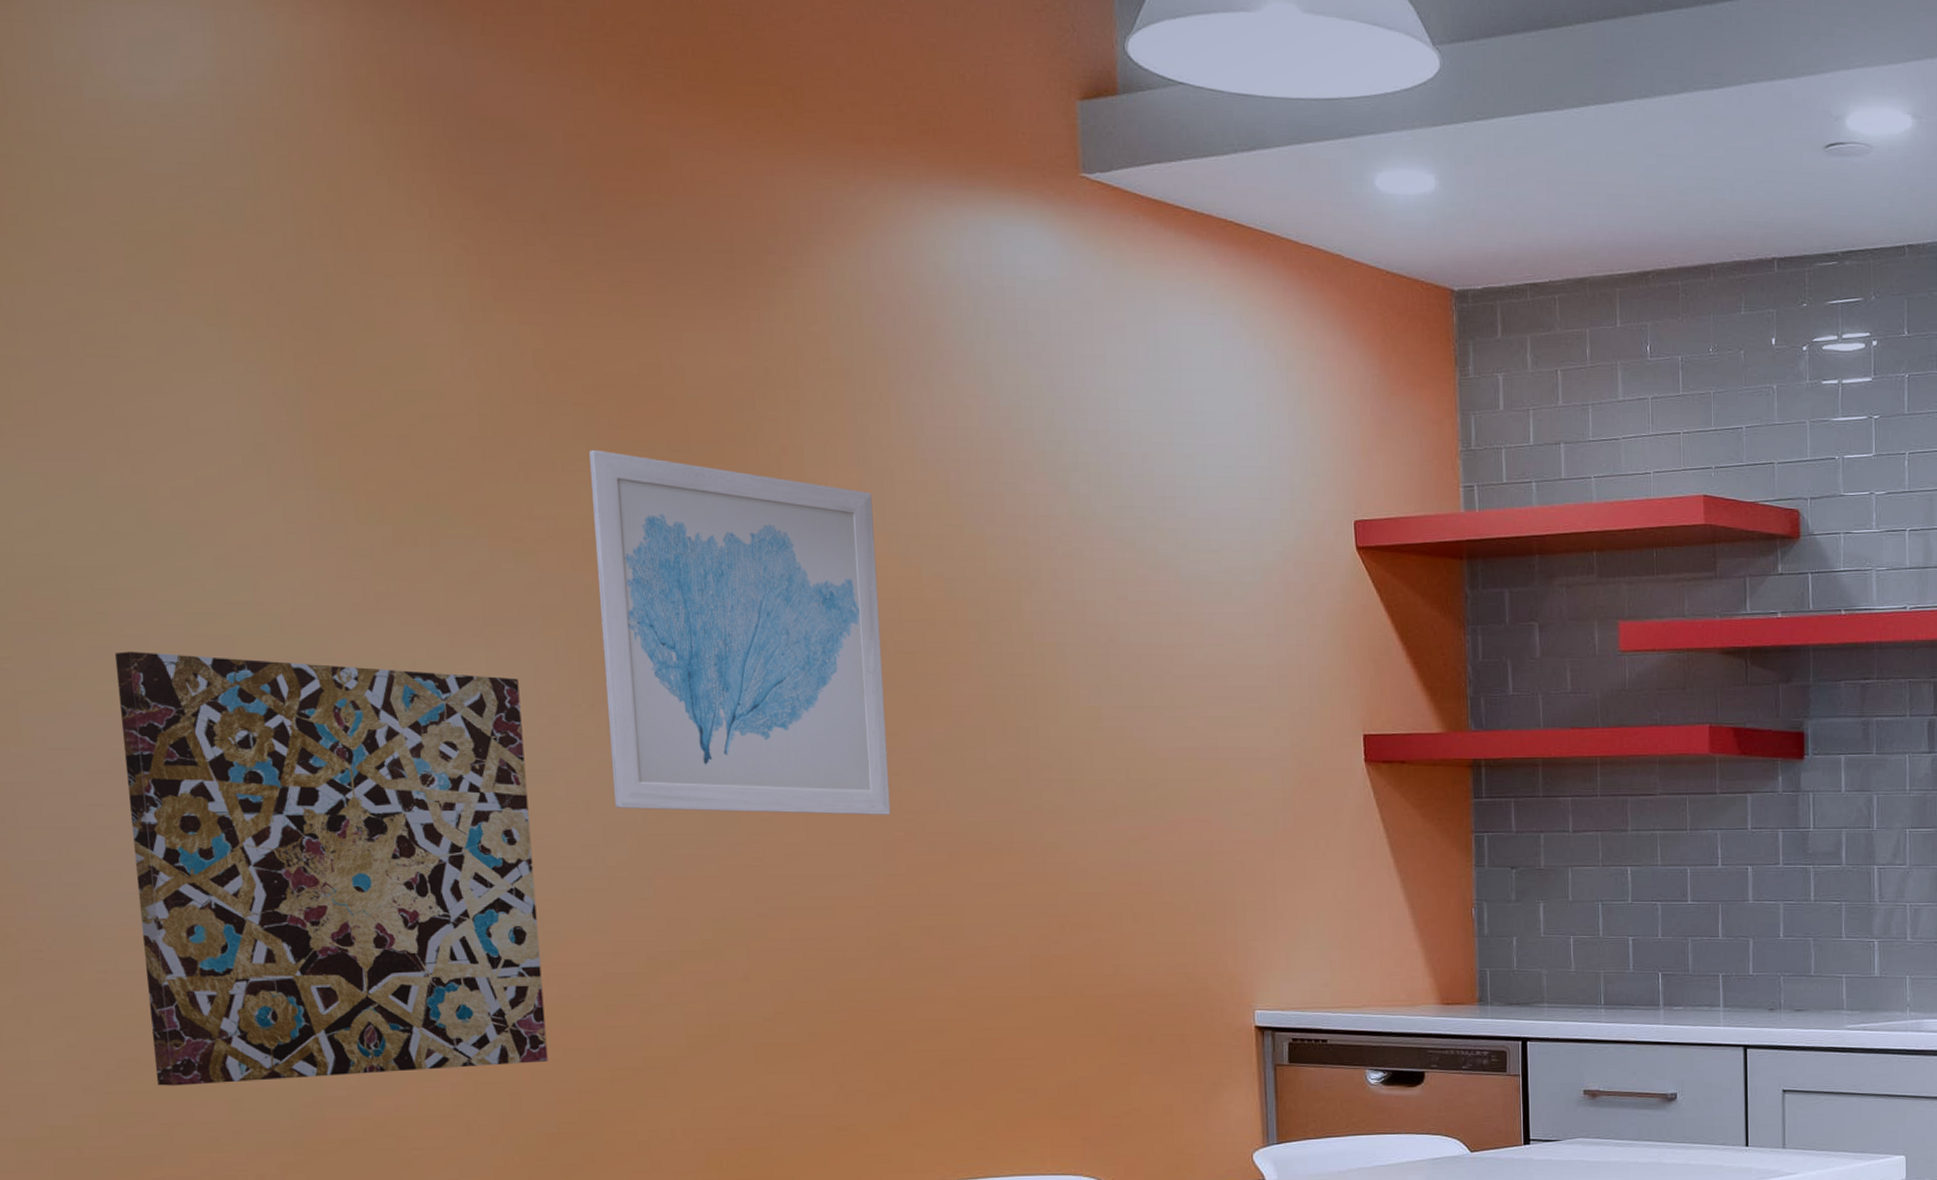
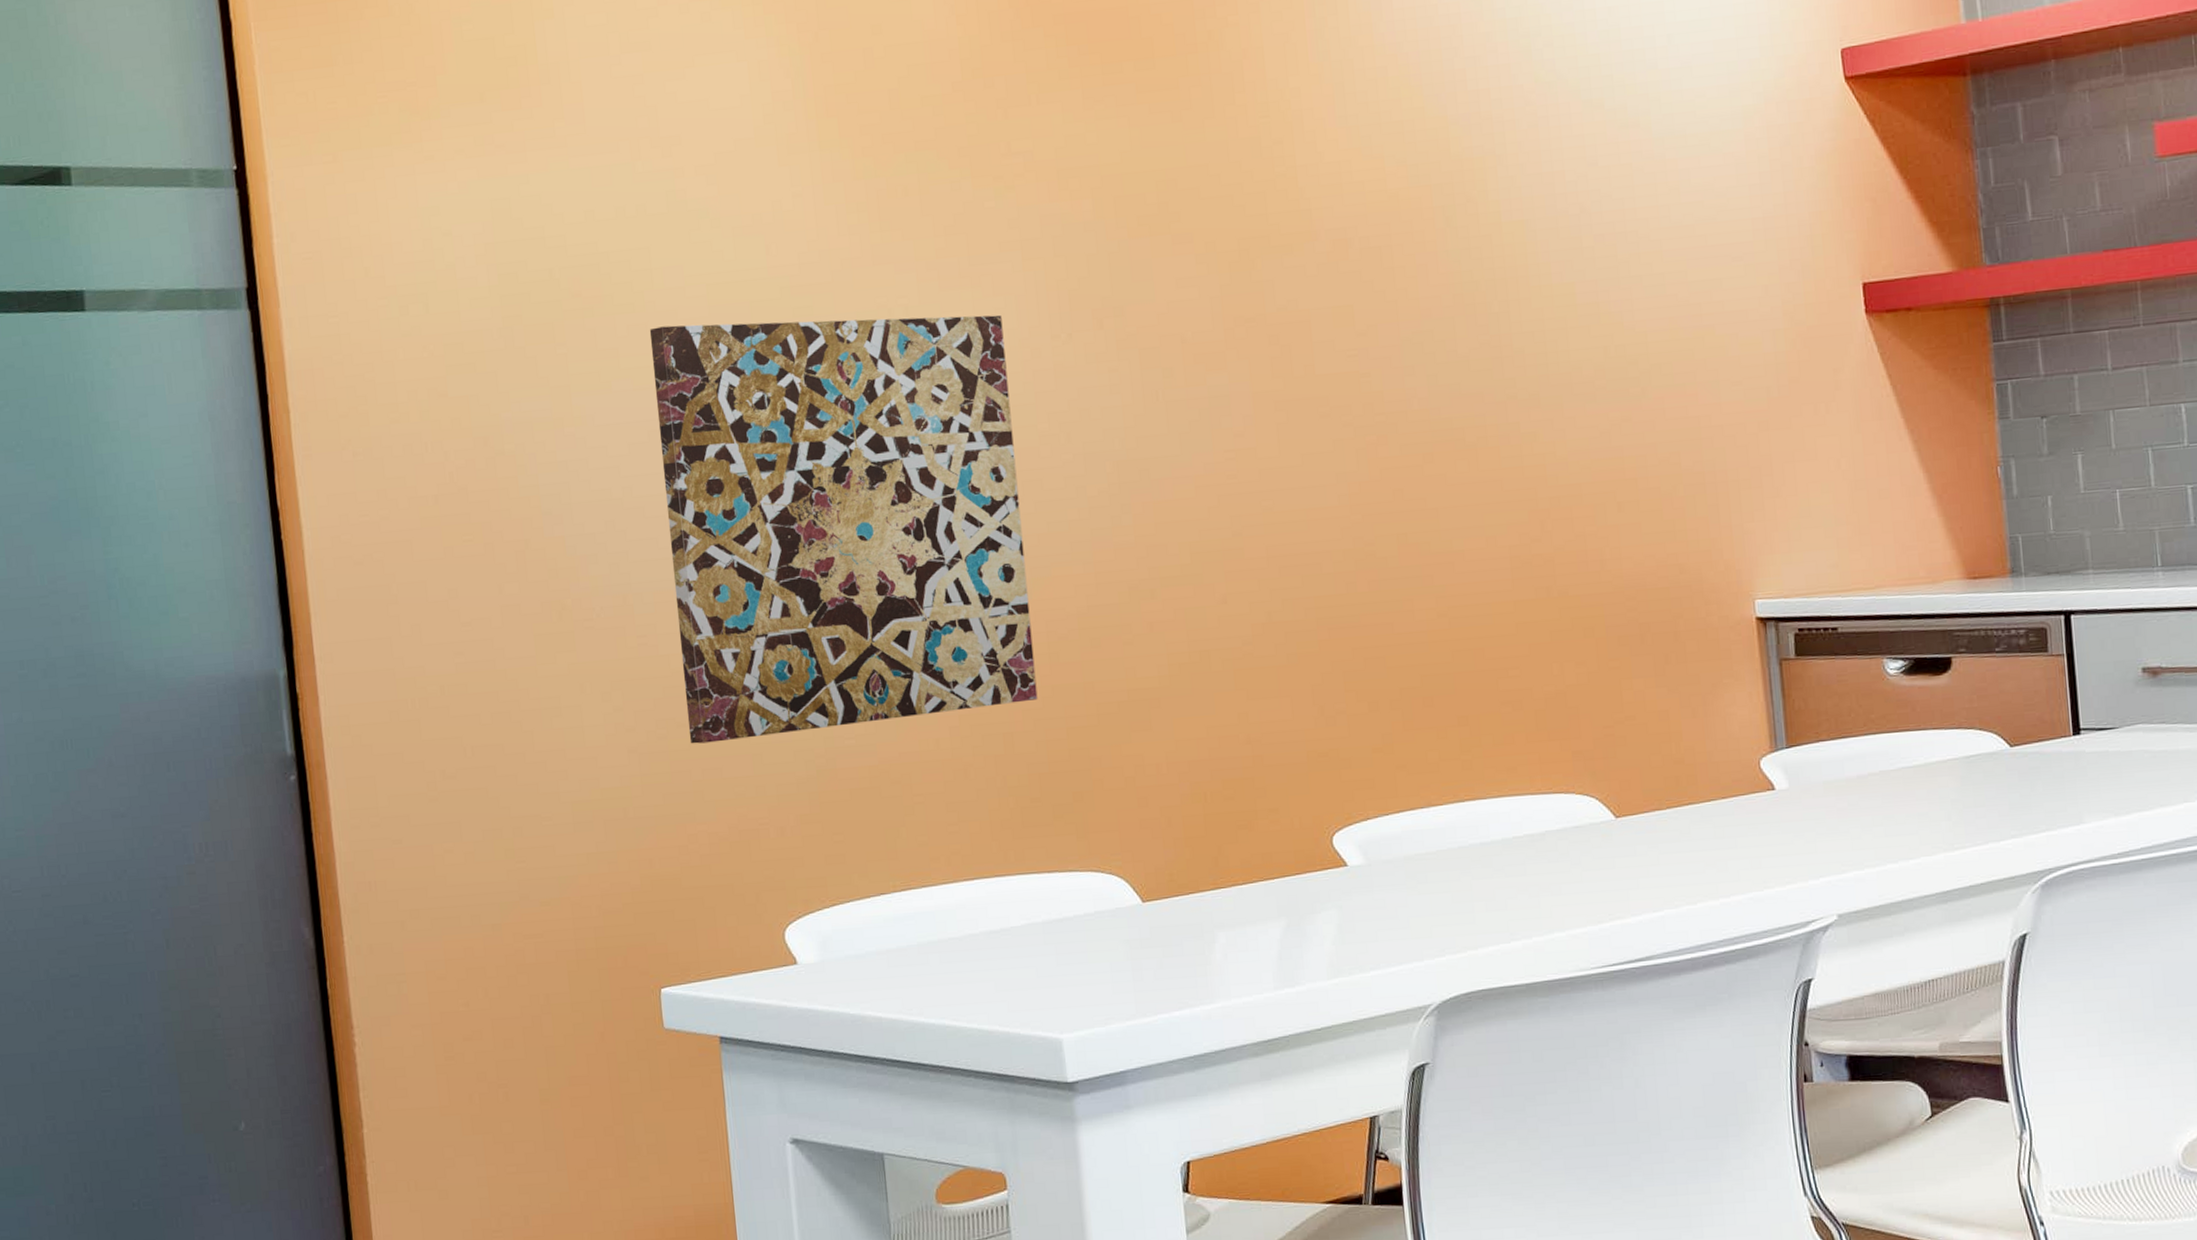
wall art: present [588,449,891,815] -> none [1060,78,1362,436]

